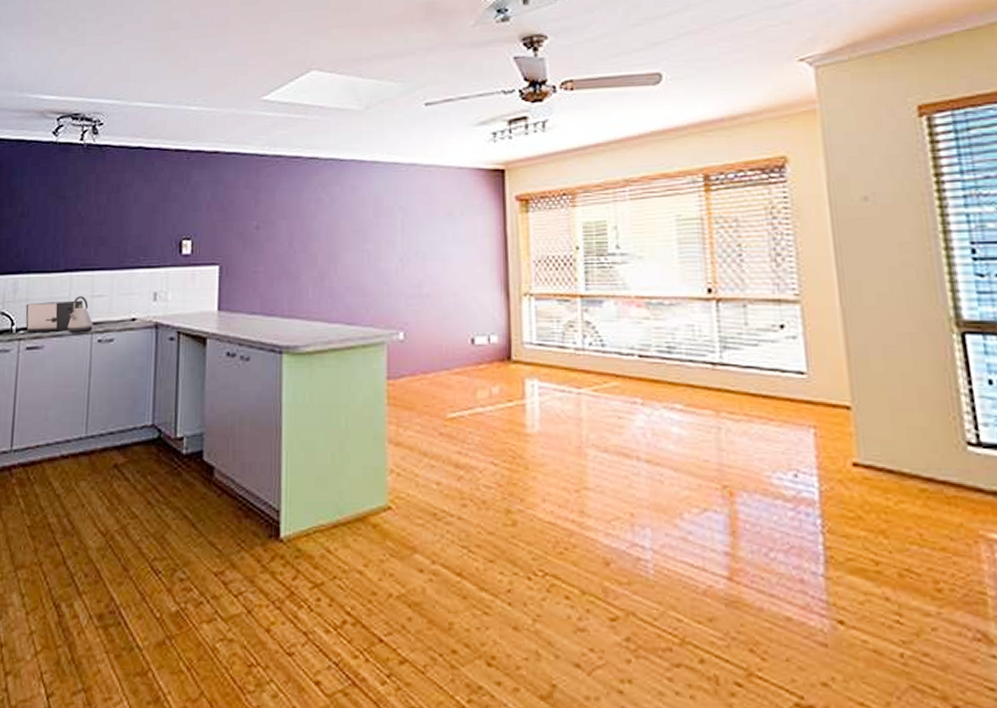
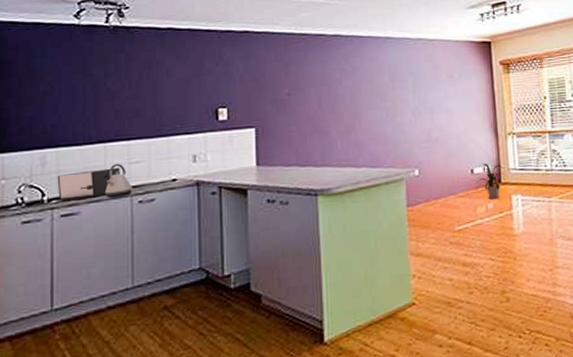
house plant: none [477,331,518,381] -> present [476,163,505,200]

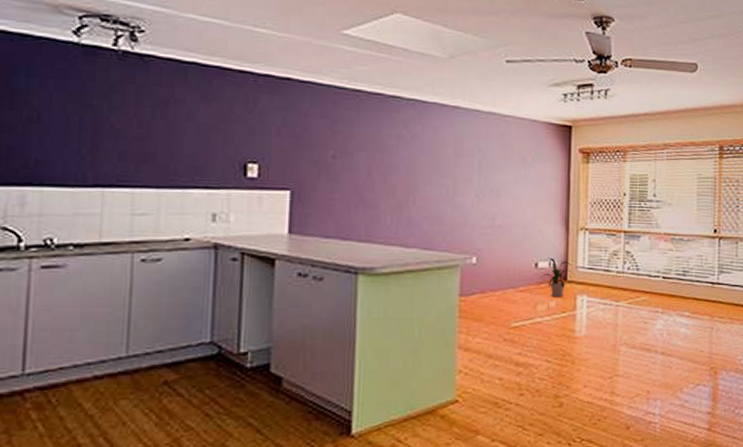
toaster: present [57,167,120,202] -> none [38,217,120,251]
kettle: present [104,164,132,199] -> none [98,214,134,253]

